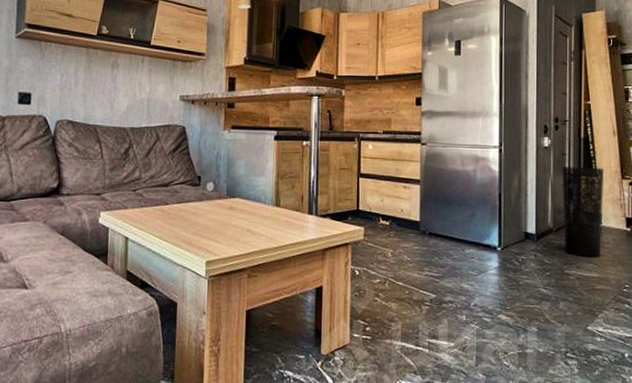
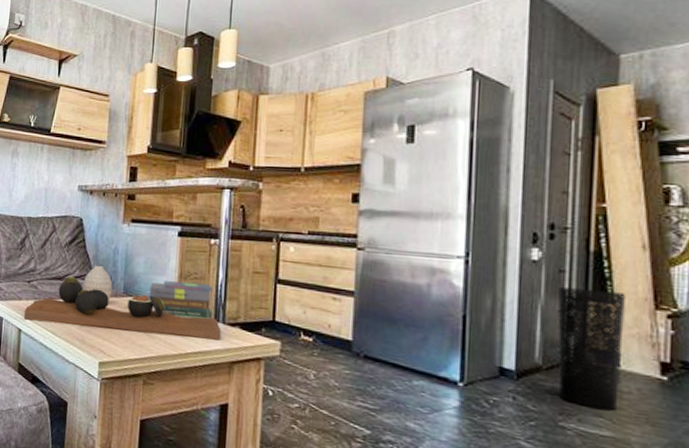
decorative tray: none [131,183,315,231] -> present [24,277,222,340]
vase: none [187,170,217,201] -> present [82,265,113,298]
books: none [250,180,307,214] -> present [149,281,213,319]

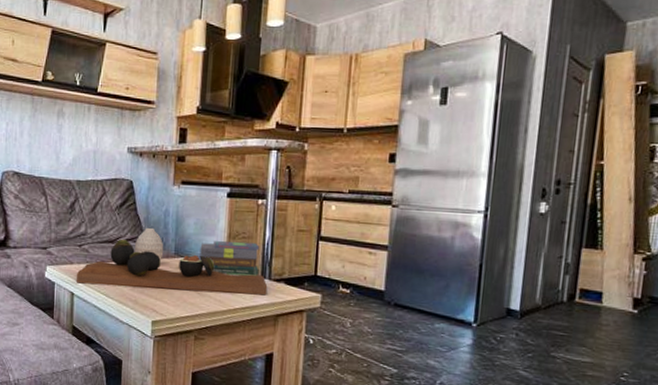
umbrella stand: present [558,287,625,412] -> none [553,236,612,341]

